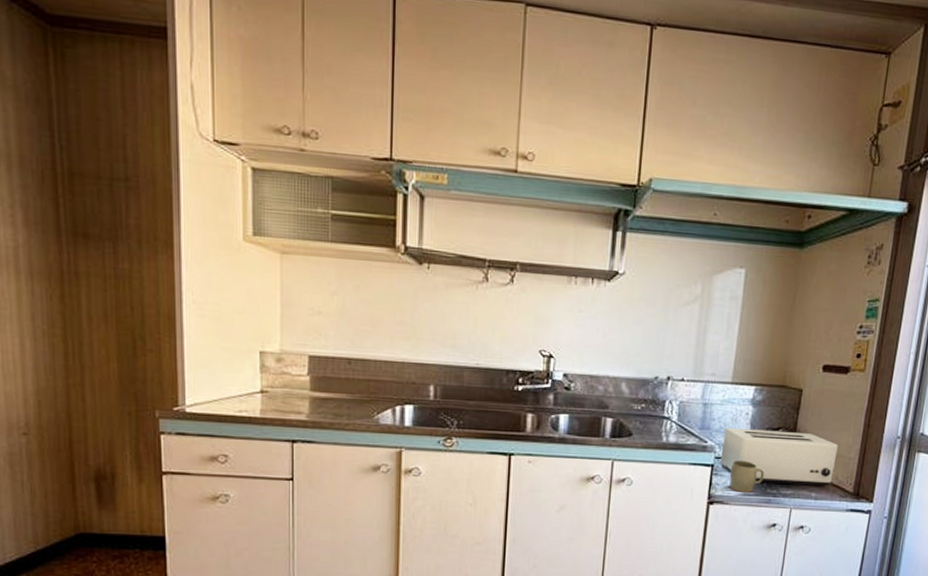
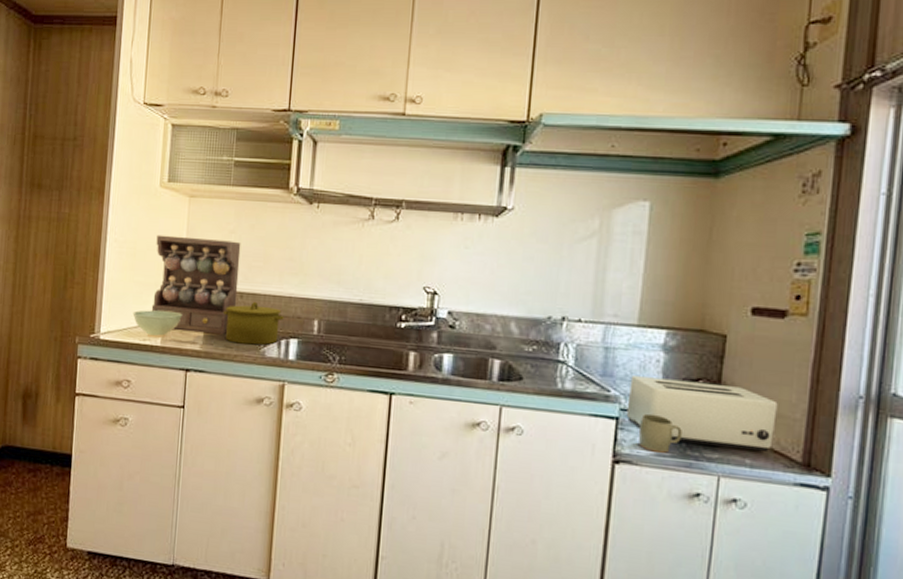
bowl: none [223,379,283,409] -> present [132,310,182,339]
spice rack: none [245,295,345,403] -> present [151,234,241,335]
cooking pot: none [331,367,397,413] -> present [224,301,284,345]

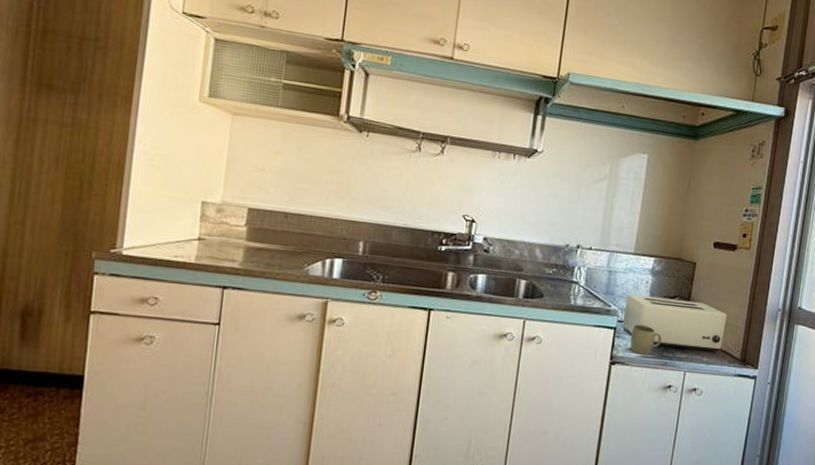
bowl: present [132,310,182,339] -> none [163,226,221,255]
spice rack: present [151,234,241,335] -> none [185,150,288,254]
cooking pot: present [224,301,284,345] -> none [266,221,330,264]

